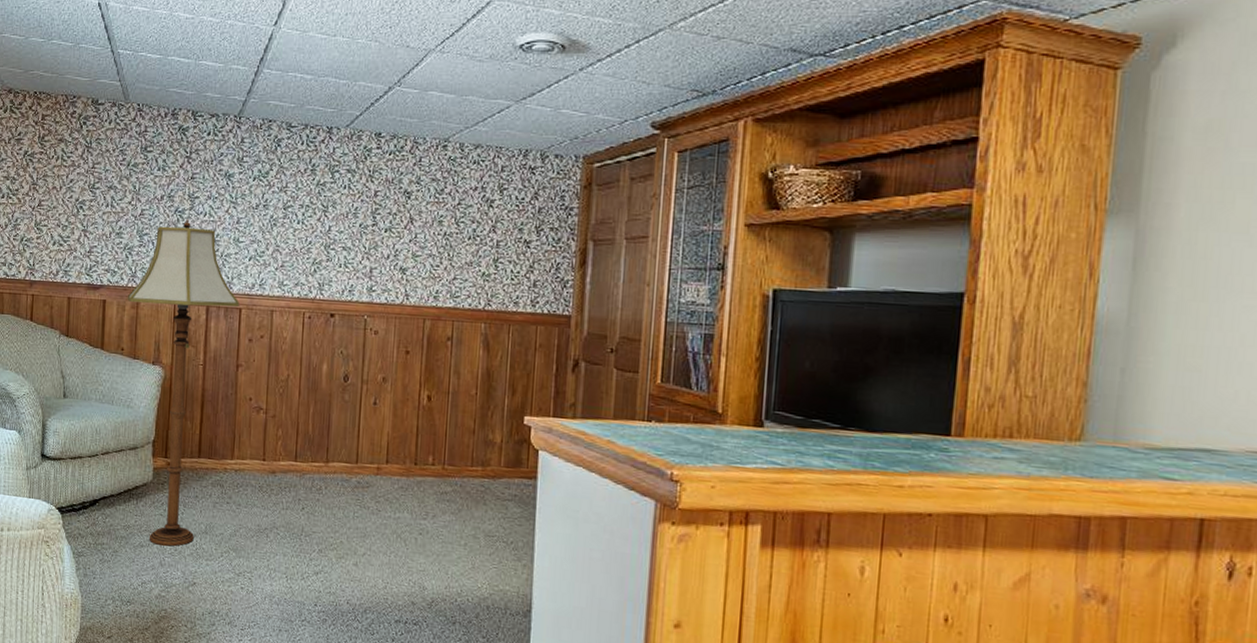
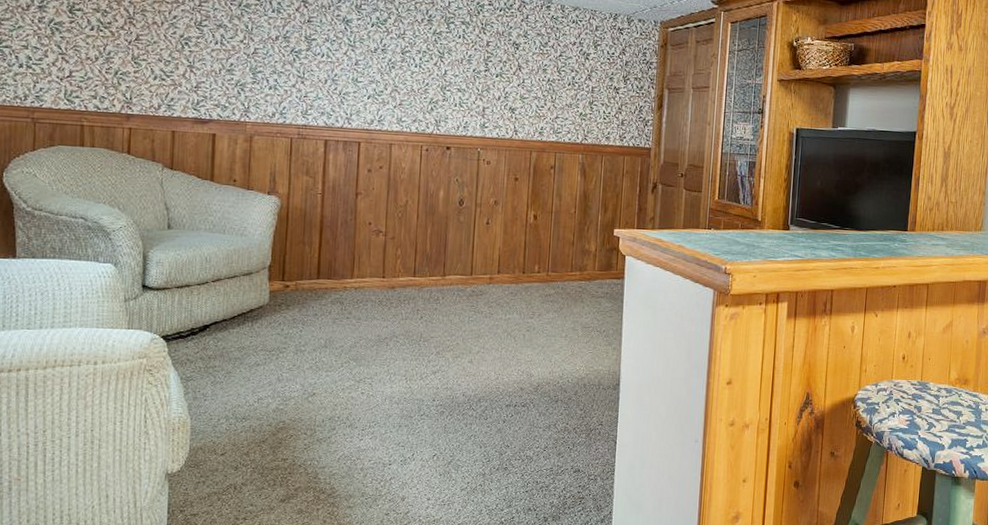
floor lamp: present [127,219,240,547] -> none [239,59,359,363]

